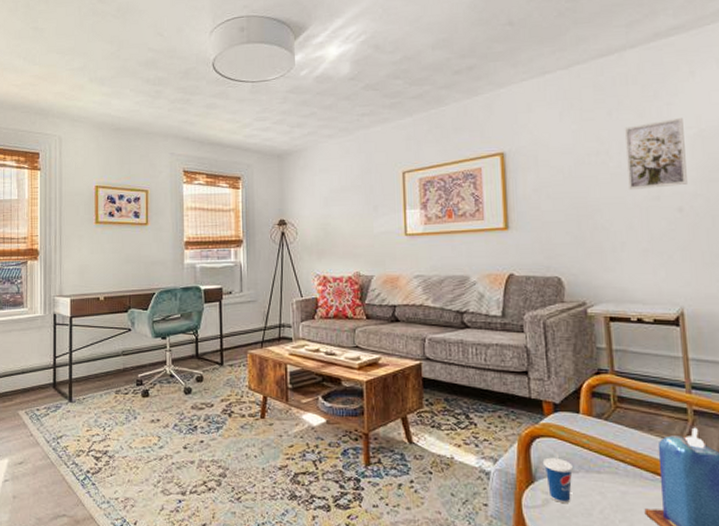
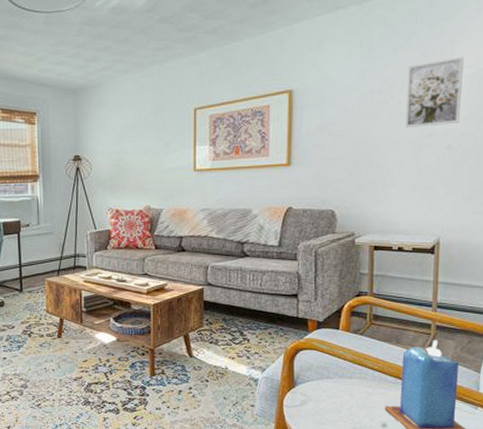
cup: present [544,446,574,503] -> none [305,357,330,402]

